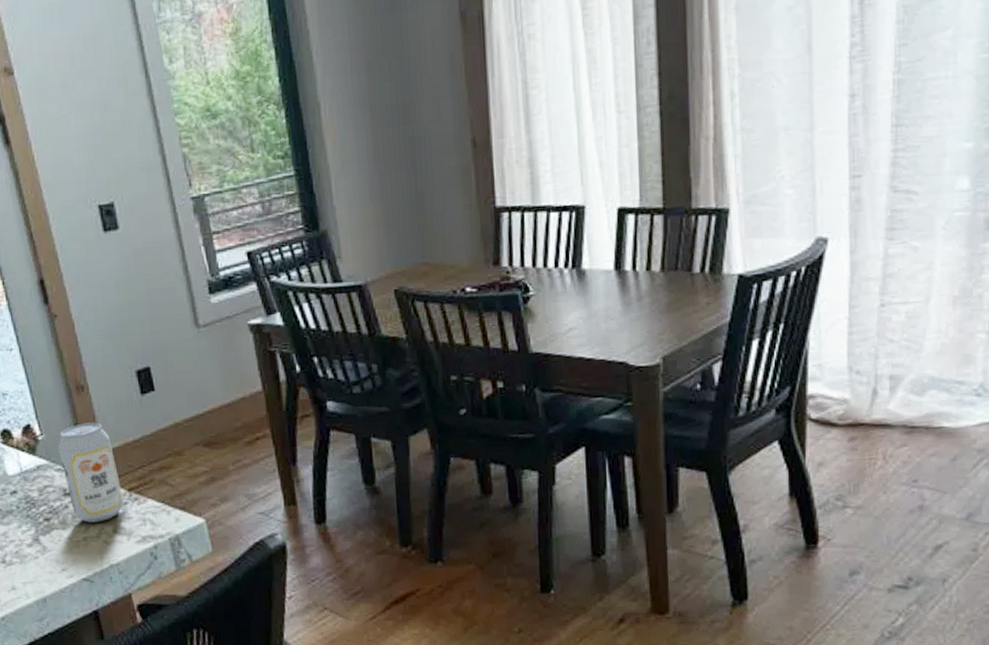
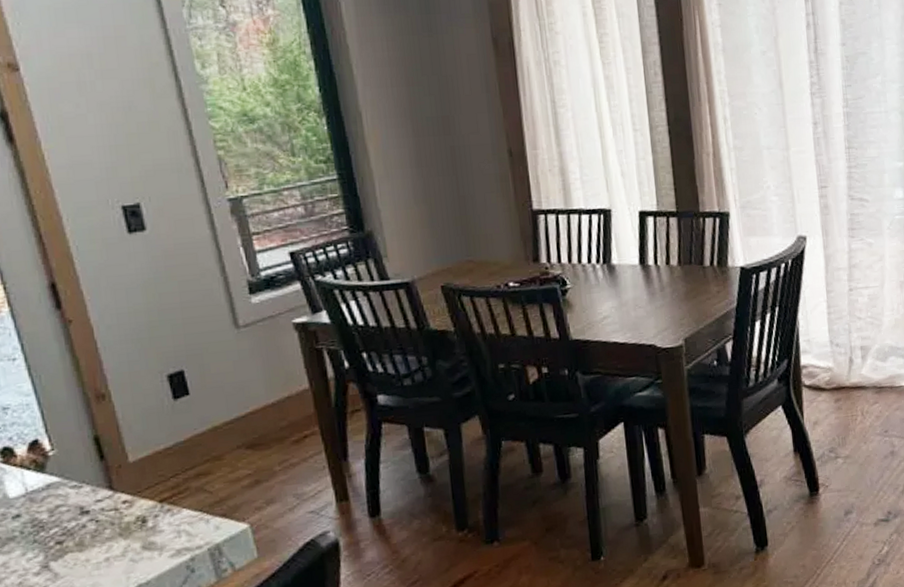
beverage can: present [58,422,125,523] -> none [73,432,155,542]

